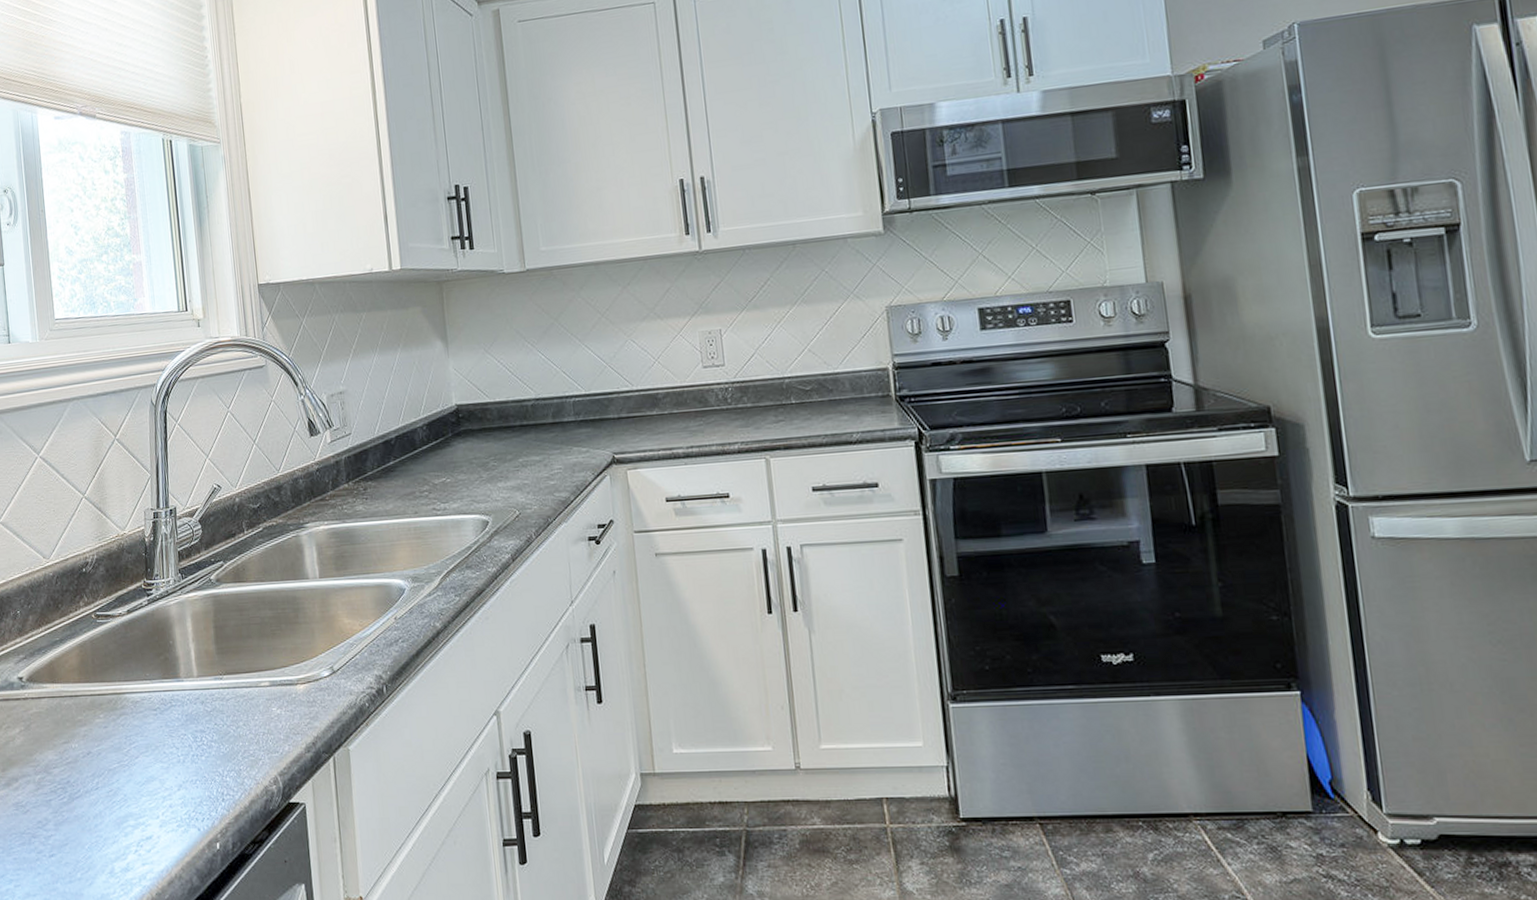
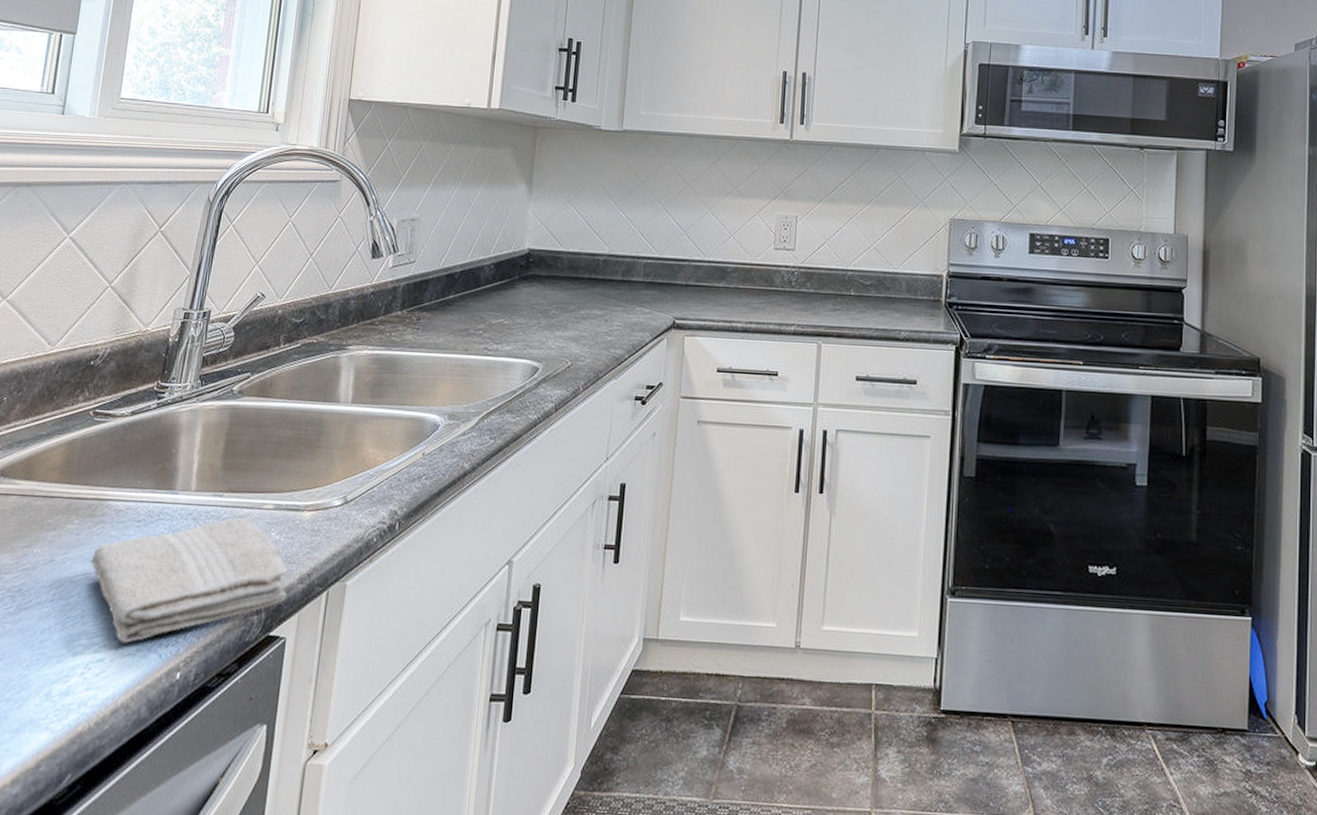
washcloth: none [121,696,298,821] -> present [89,517,288,643]

